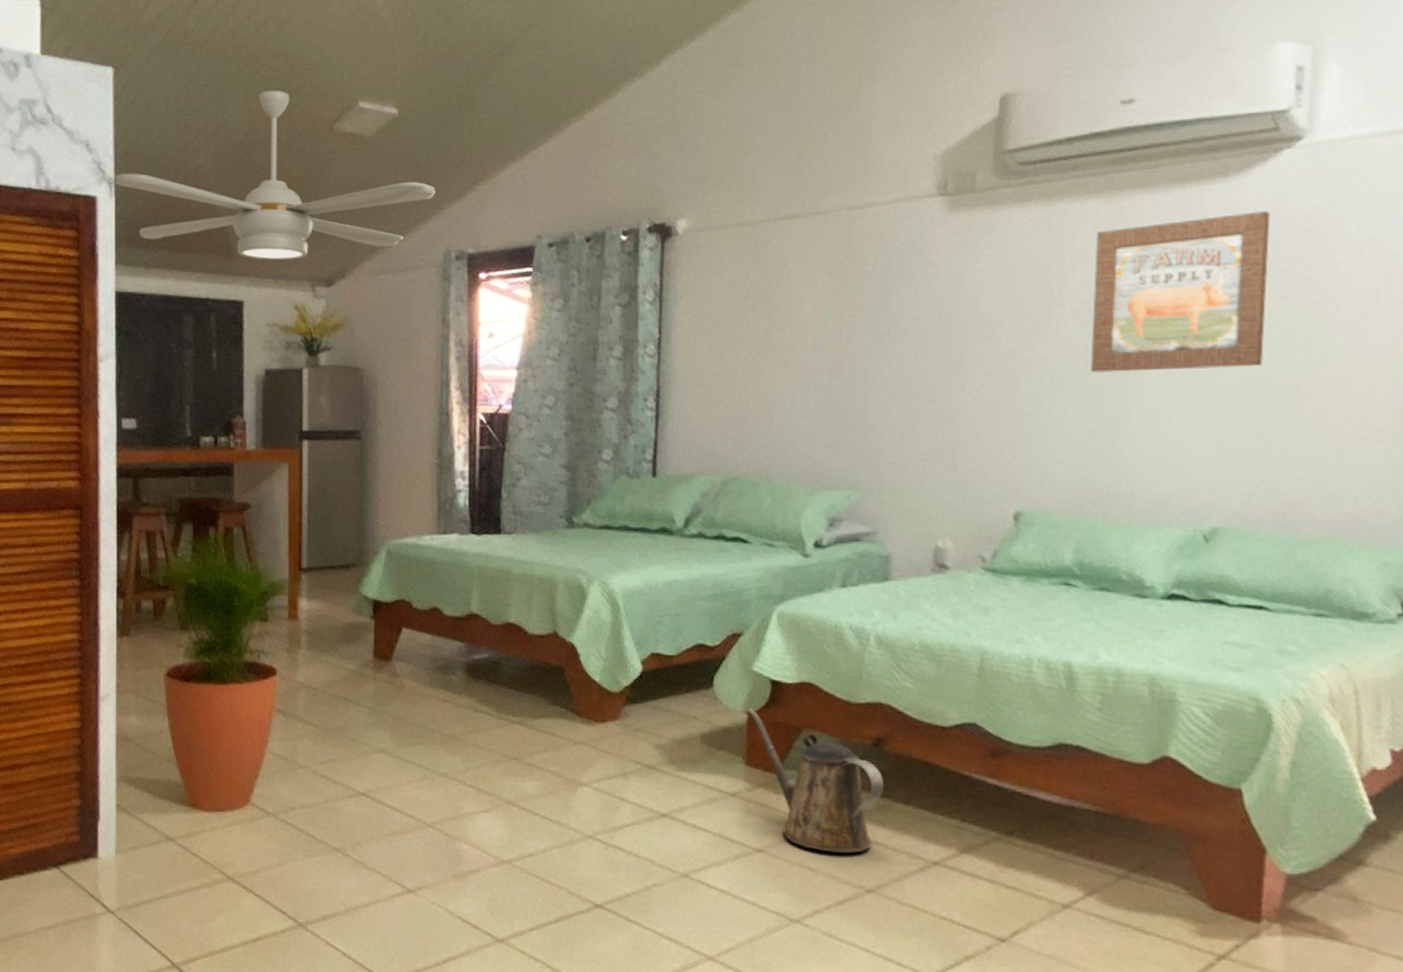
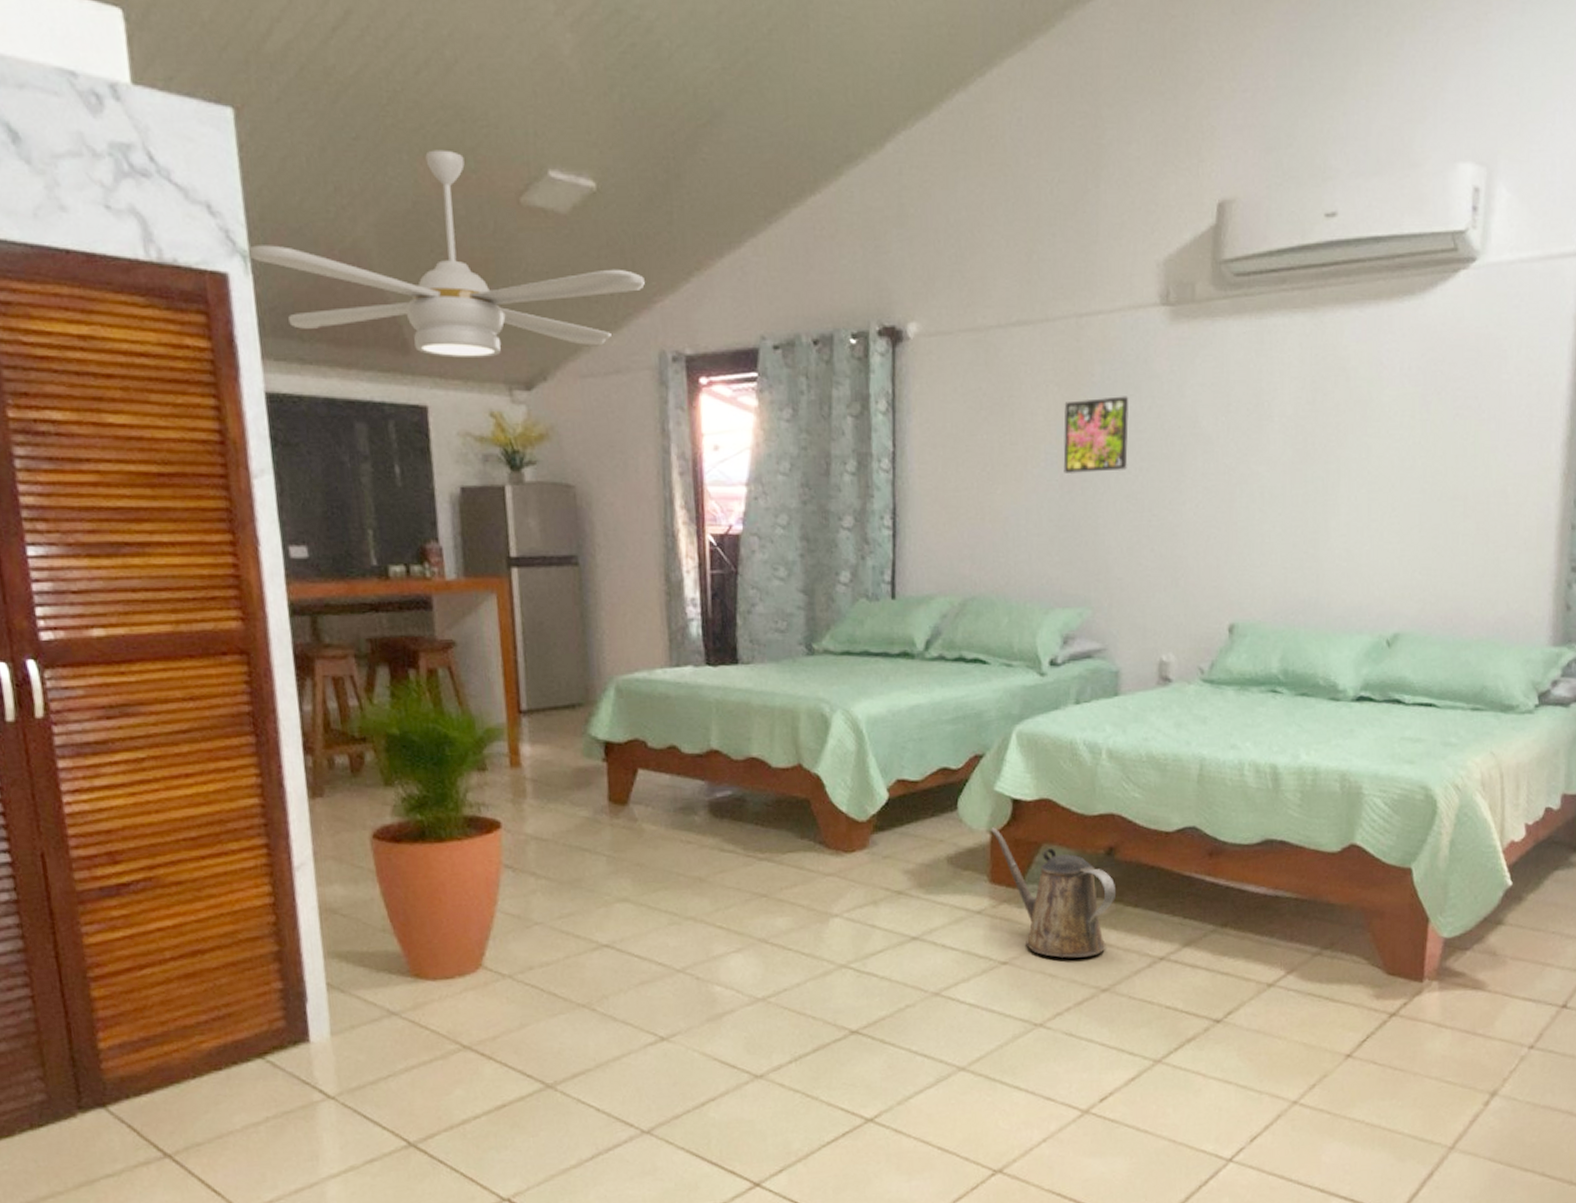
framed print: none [832,283,902,360] -> present [1063,396,1129,475]
wall art: present [1090,211,1270,373] -> none [1296,330,1448,487]

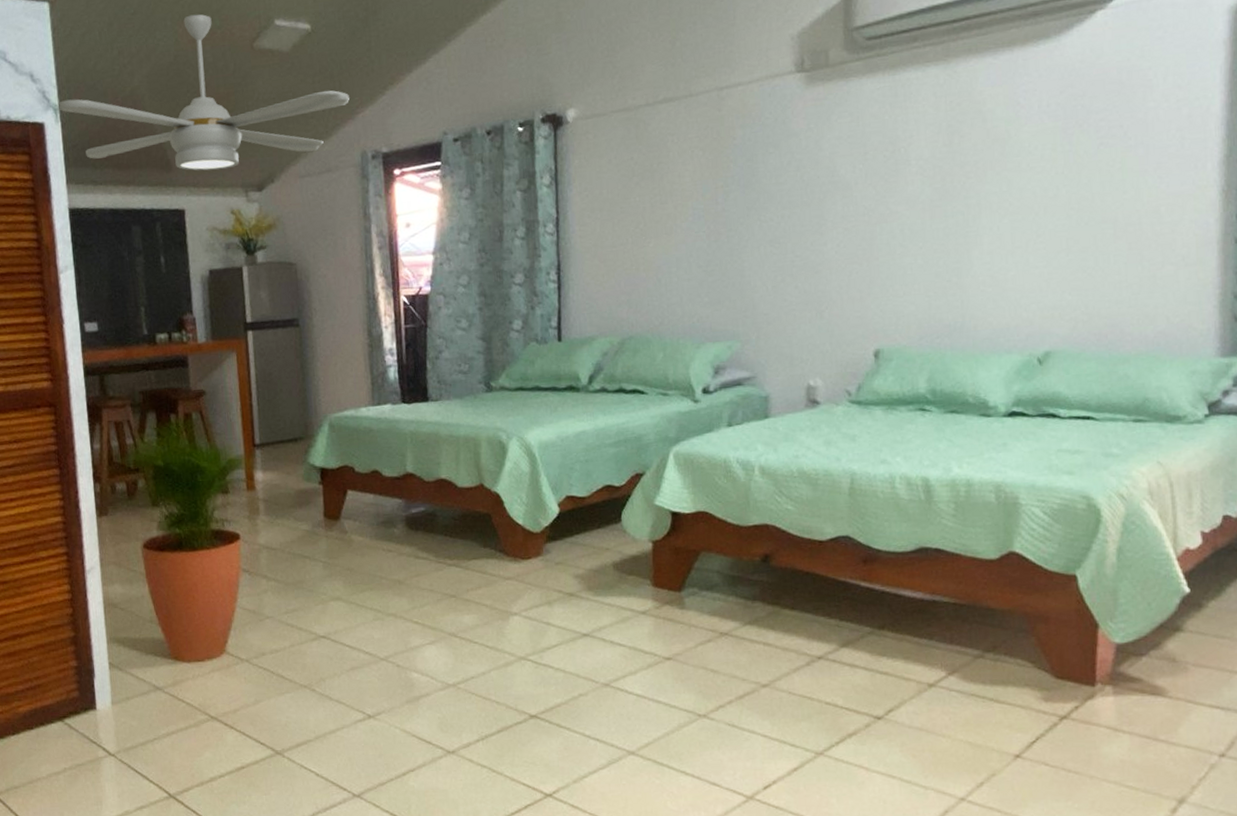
watering can: present [990,827,1115,958] -> none [651,537,772,656]
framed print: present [1063,396,1129,475] -> none [709,154,771,226]

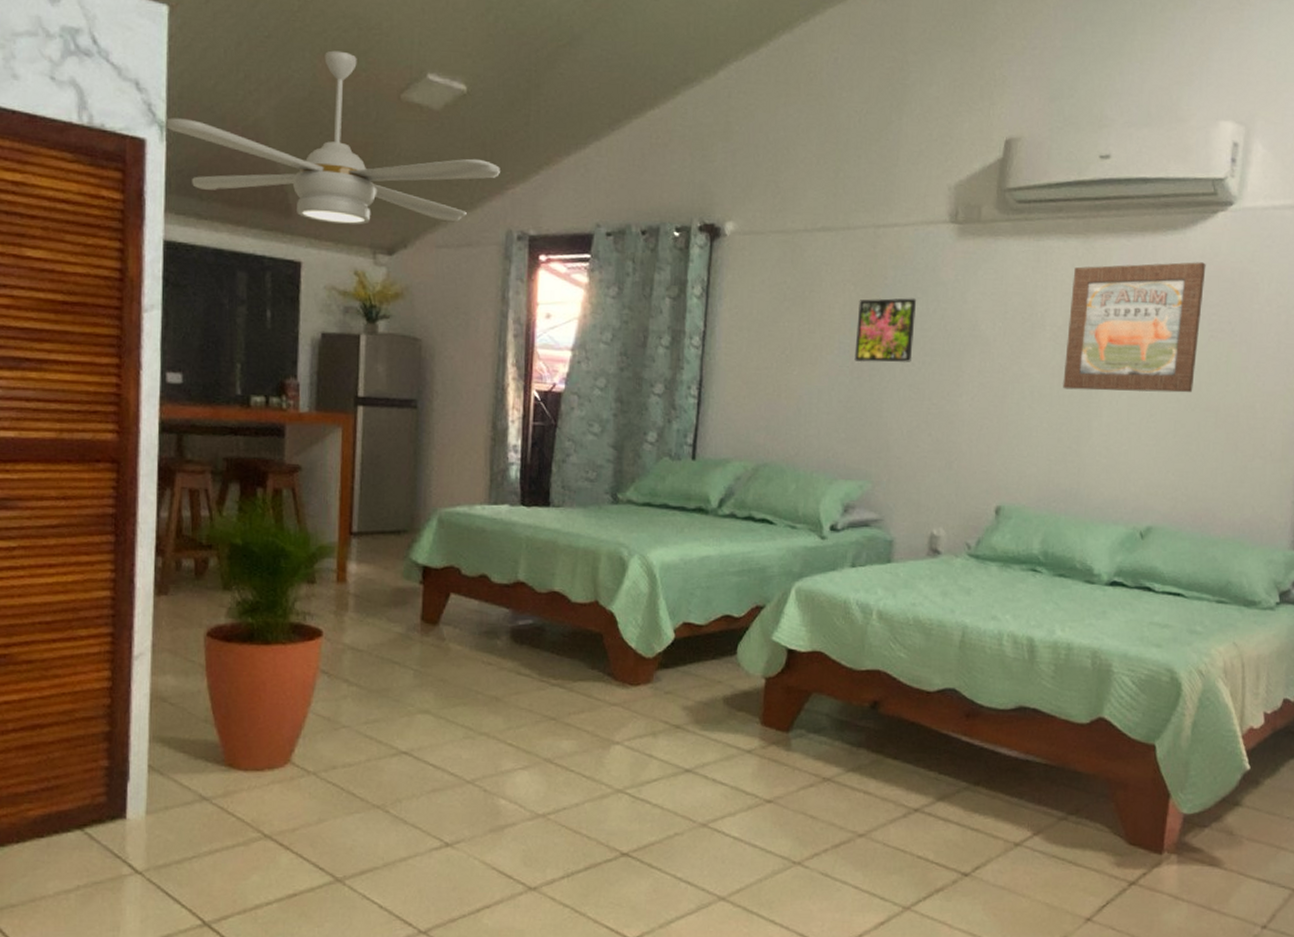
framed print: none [709,154,771,226] -> present [854,298,916,363]
wall art: none [935,67,1088,222] -> present [1063,262,1206,393]

